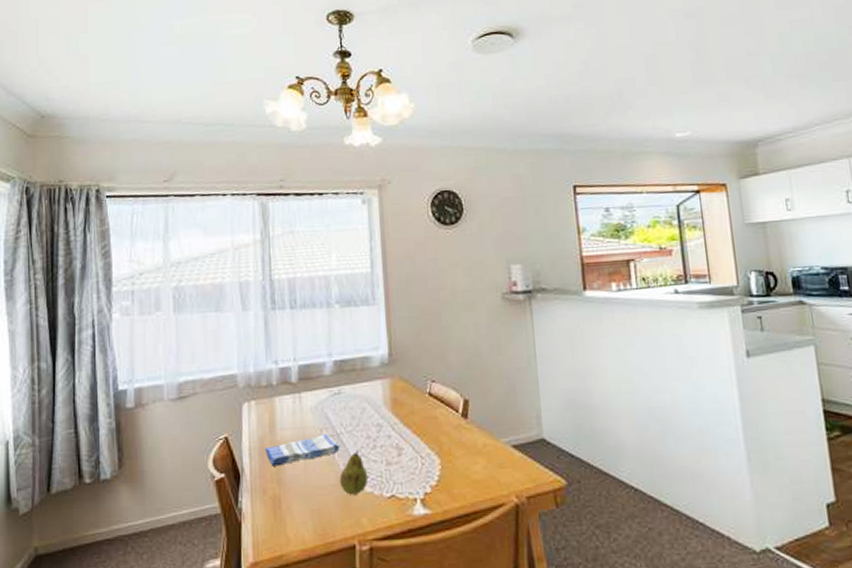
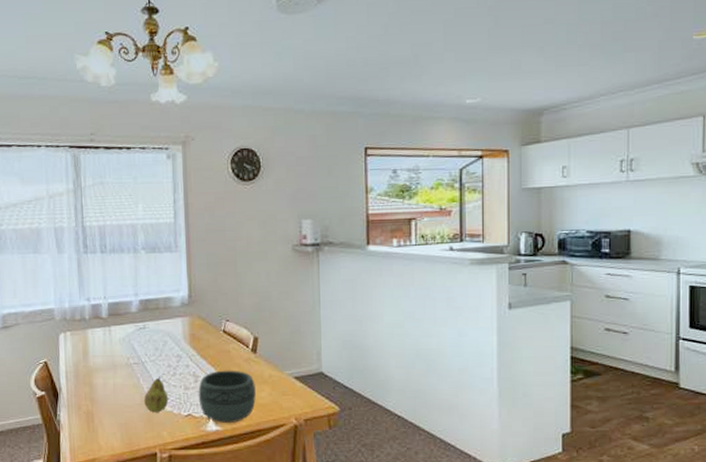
dish towel: present [264,434,341,466] -> none [79,362,145,387]
bowl: none [402,439,469,506] -> present [198,370,256,424]

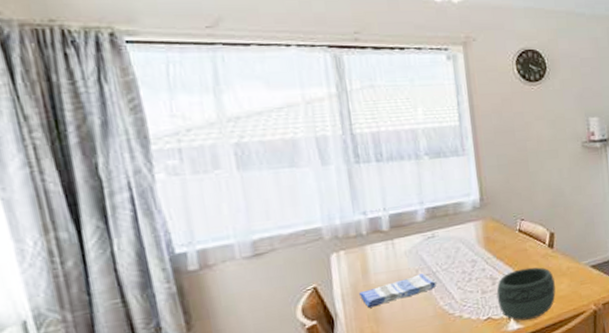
dish towel: none [79,362,145,387] -> present [358,273,438,308]
fruit: present [143,376,169,413] -> none [437,284,466,323]

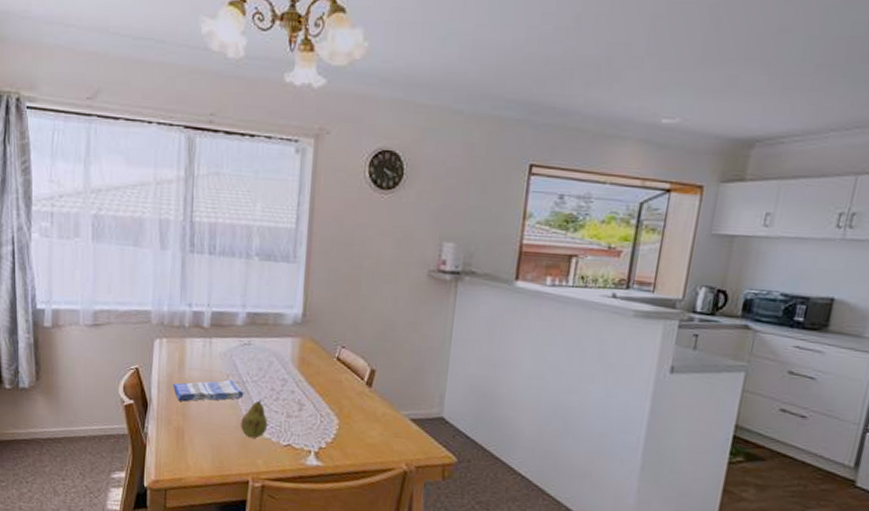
fruit: none [437,284,466,323] -> present [240,399,268,439]
bowl: present [496,267,556,321] -> none [301,401,366,461]

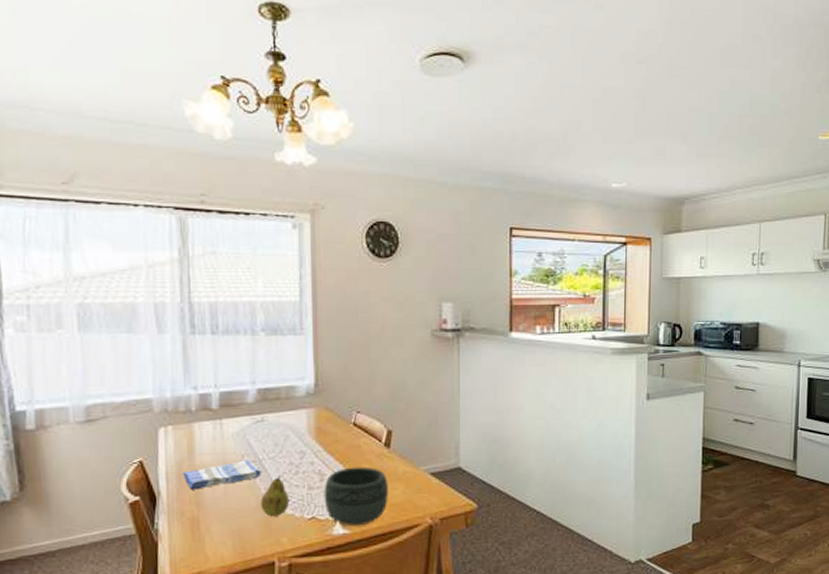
bowl: none [301,401,366,461] -> present [324,466,388,526]

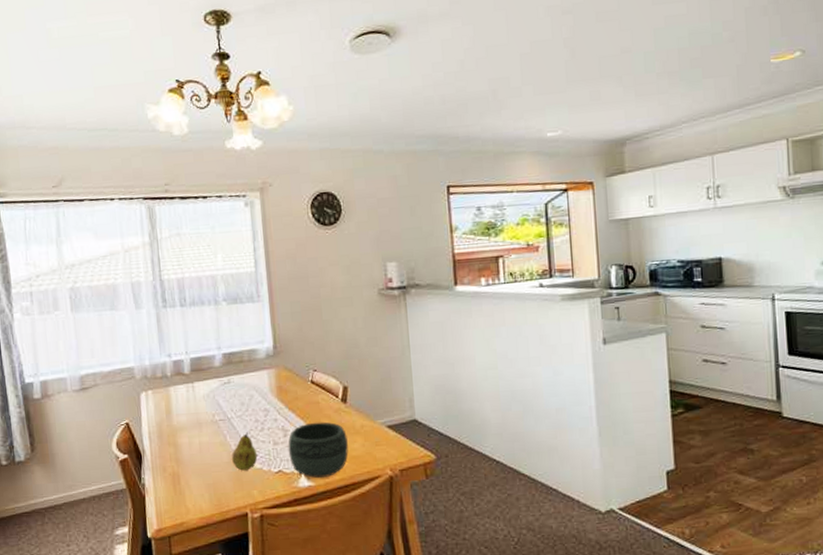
dish towel: present [182,460,263,490] -> none [162,418,232,448]

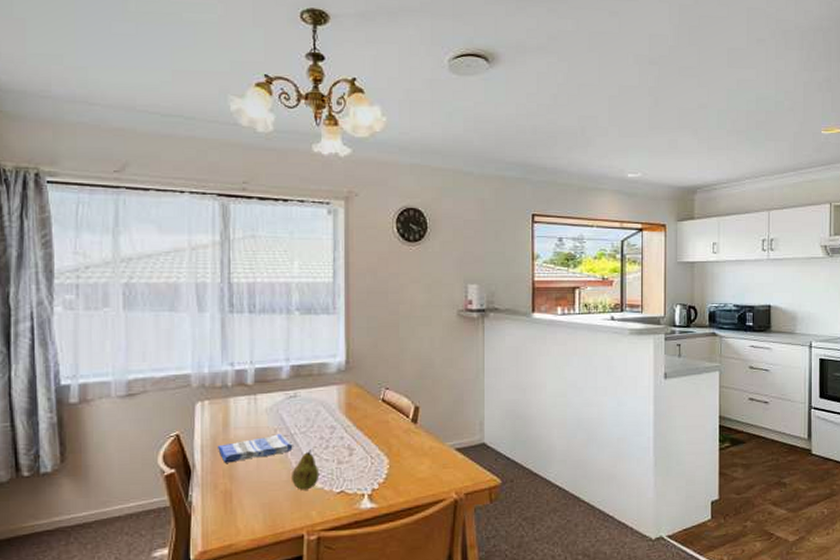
dish towel: none [162,418,232,448] -> present [217,434,294,463]
bowl: present [288,421,349,479] -> none [352,442,415,501]

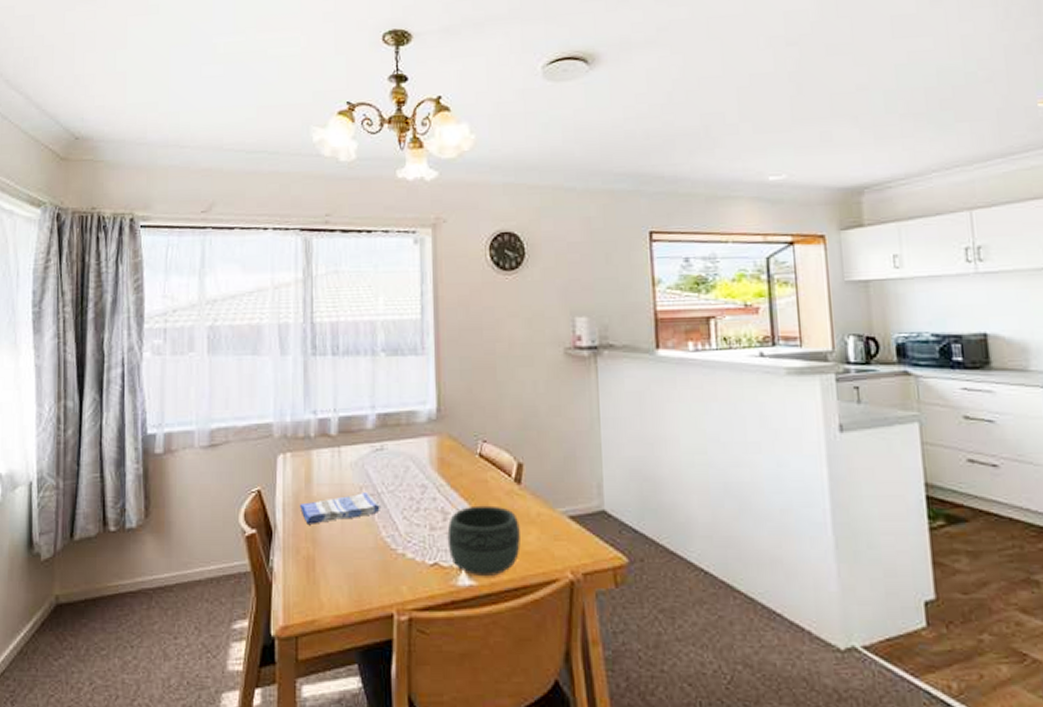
fruit: present [290,449,320,490] -> none [378,512,410,560]
bowl: none [352,442,415,501] -> present [447,505,520,577]

